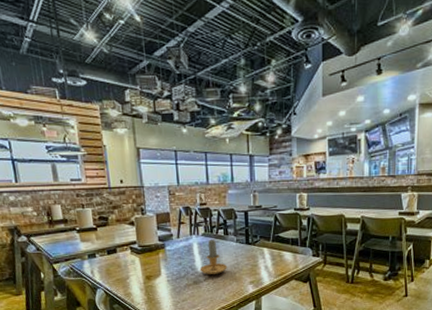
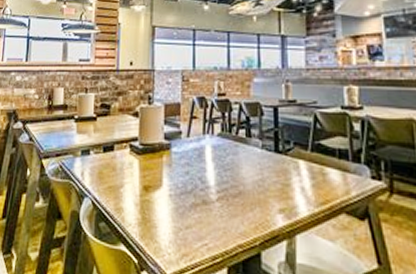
candle: present [200,239,228,275] -> none [212,142,249,194]

